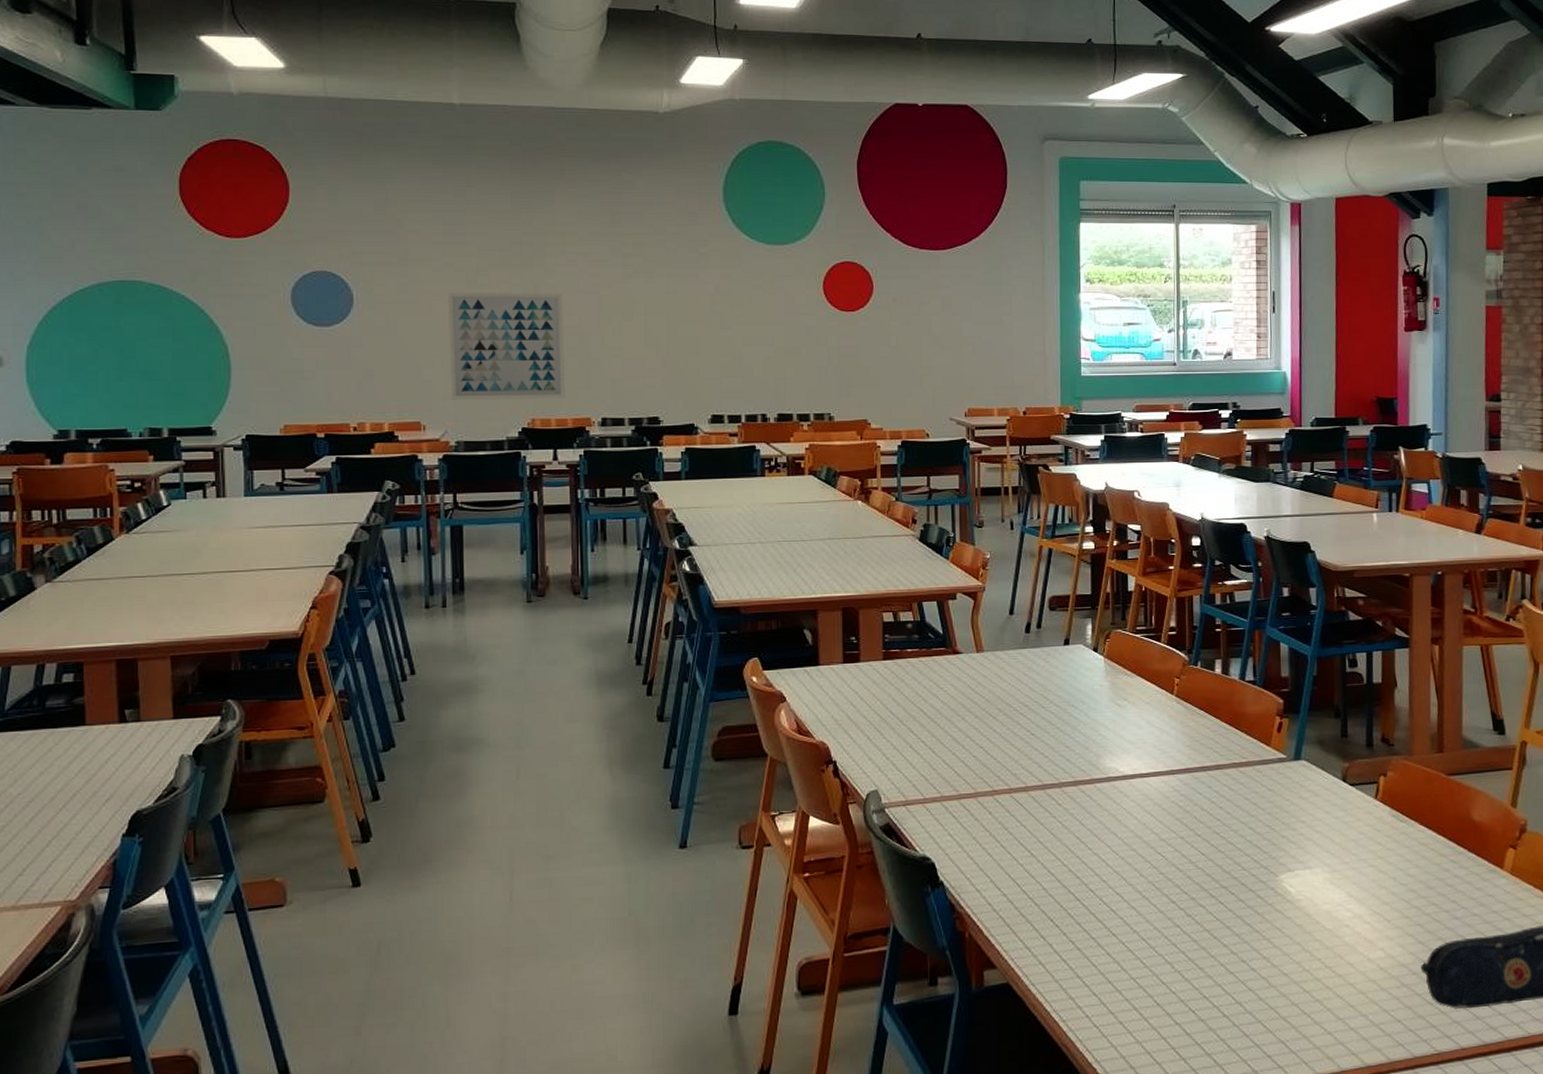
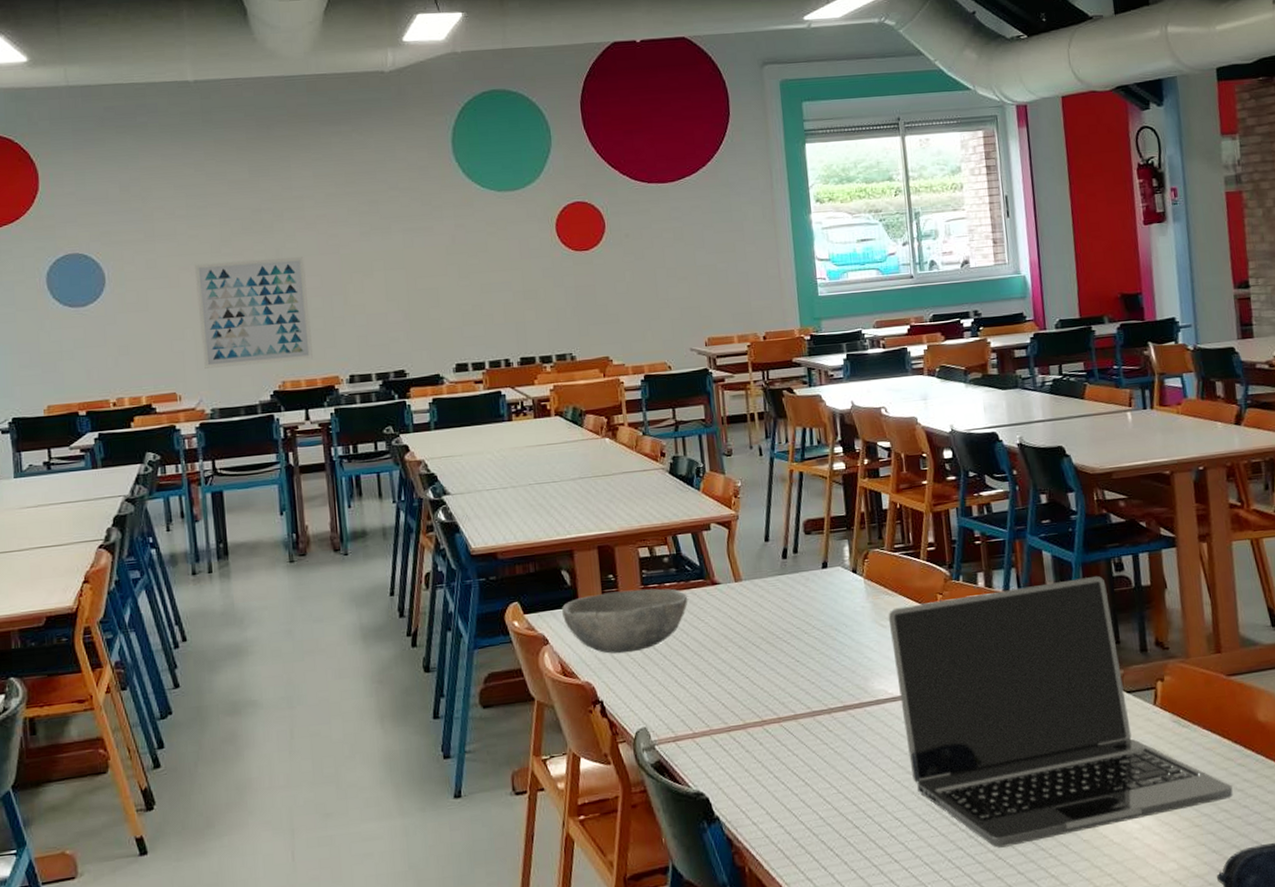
bowl: none [802,653,929,716] -> present [562,588,688,654]
laptop: none [1125,671,1443,928] -> present [888,576,1233,848]

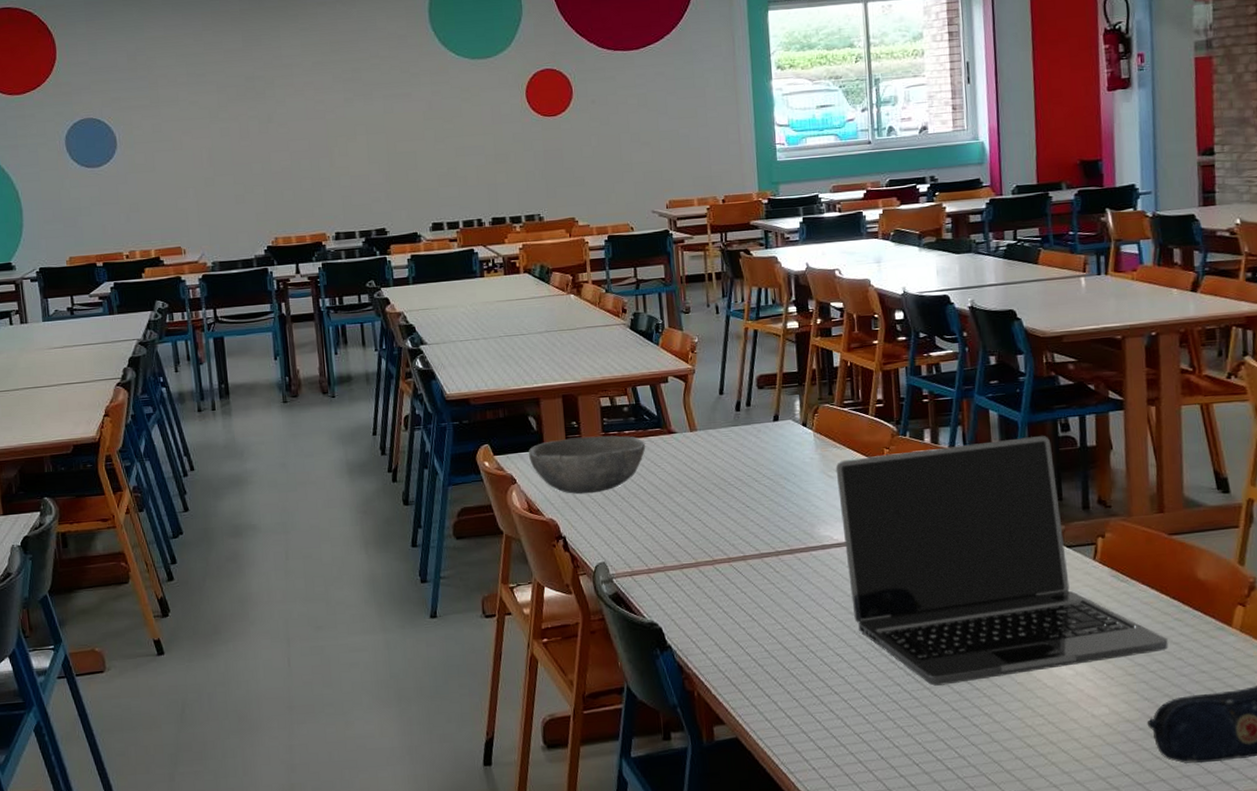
wall art: present [194,256,313,369] -> none [194,121,302,225]

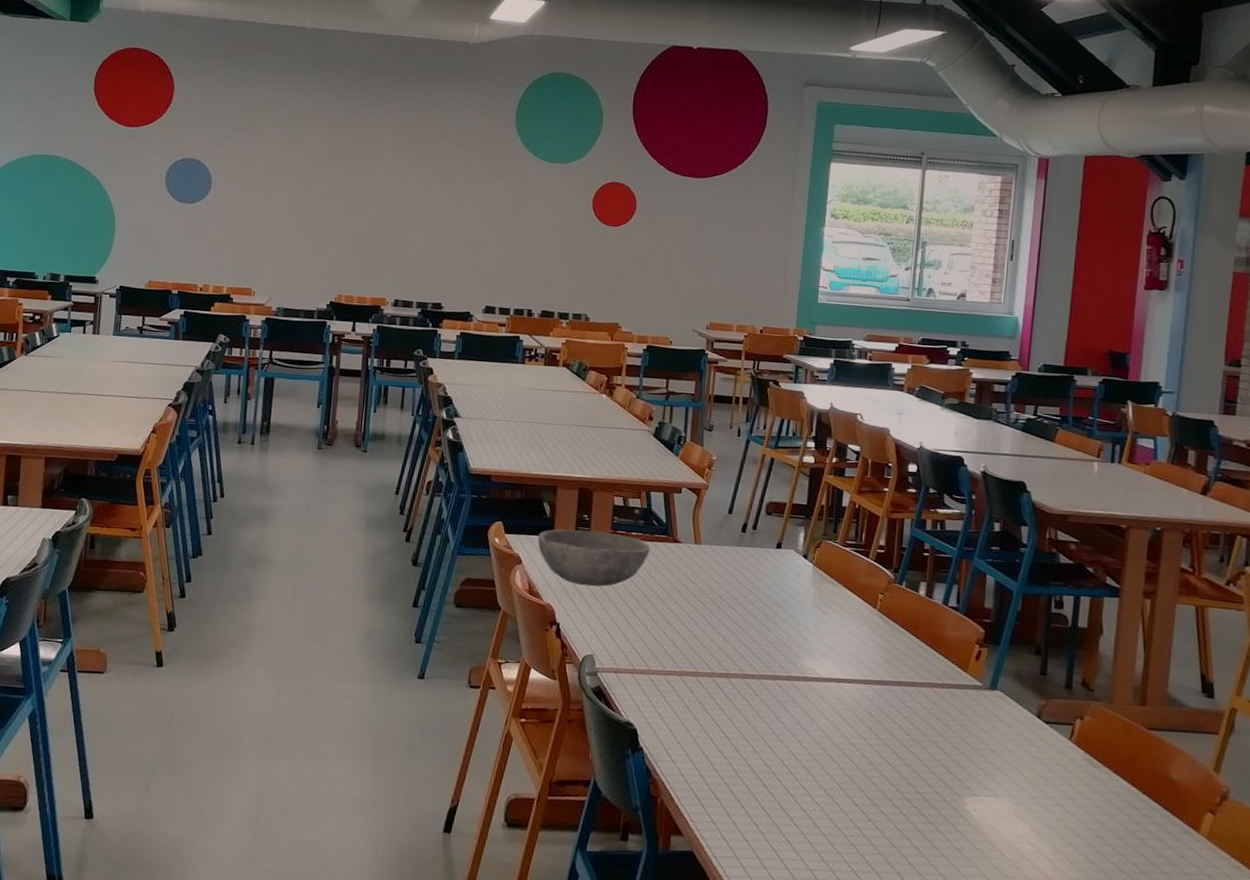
laptop: present [835,436,1168,686] -> none [825,597,1133,844]

